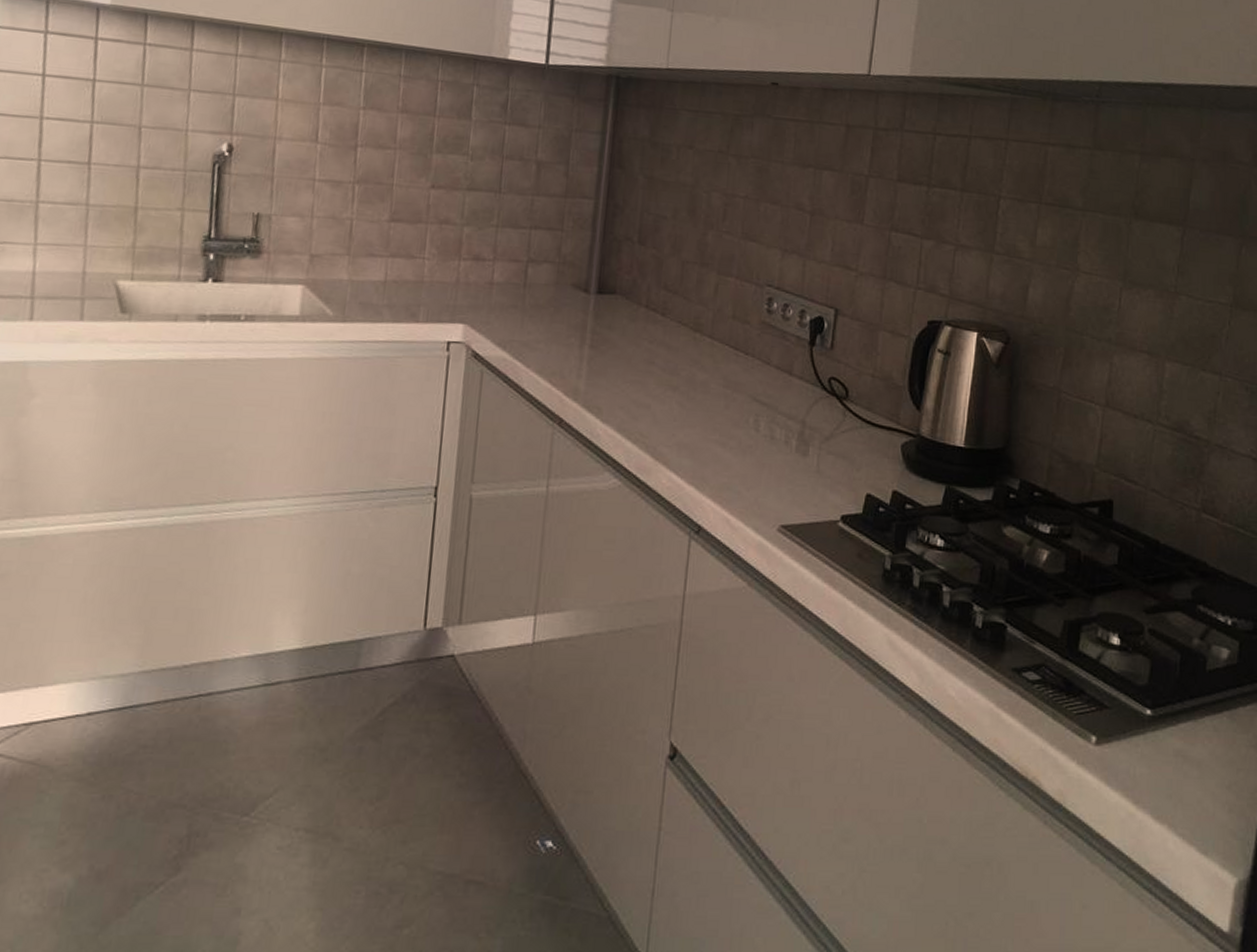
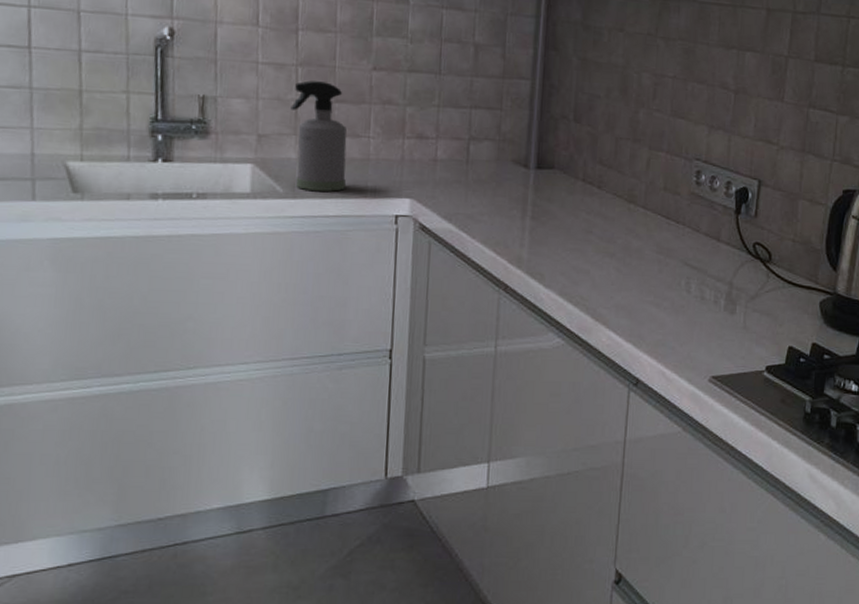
spray bottle: none [345,199,401,315] -> present [290,80,347,192]

